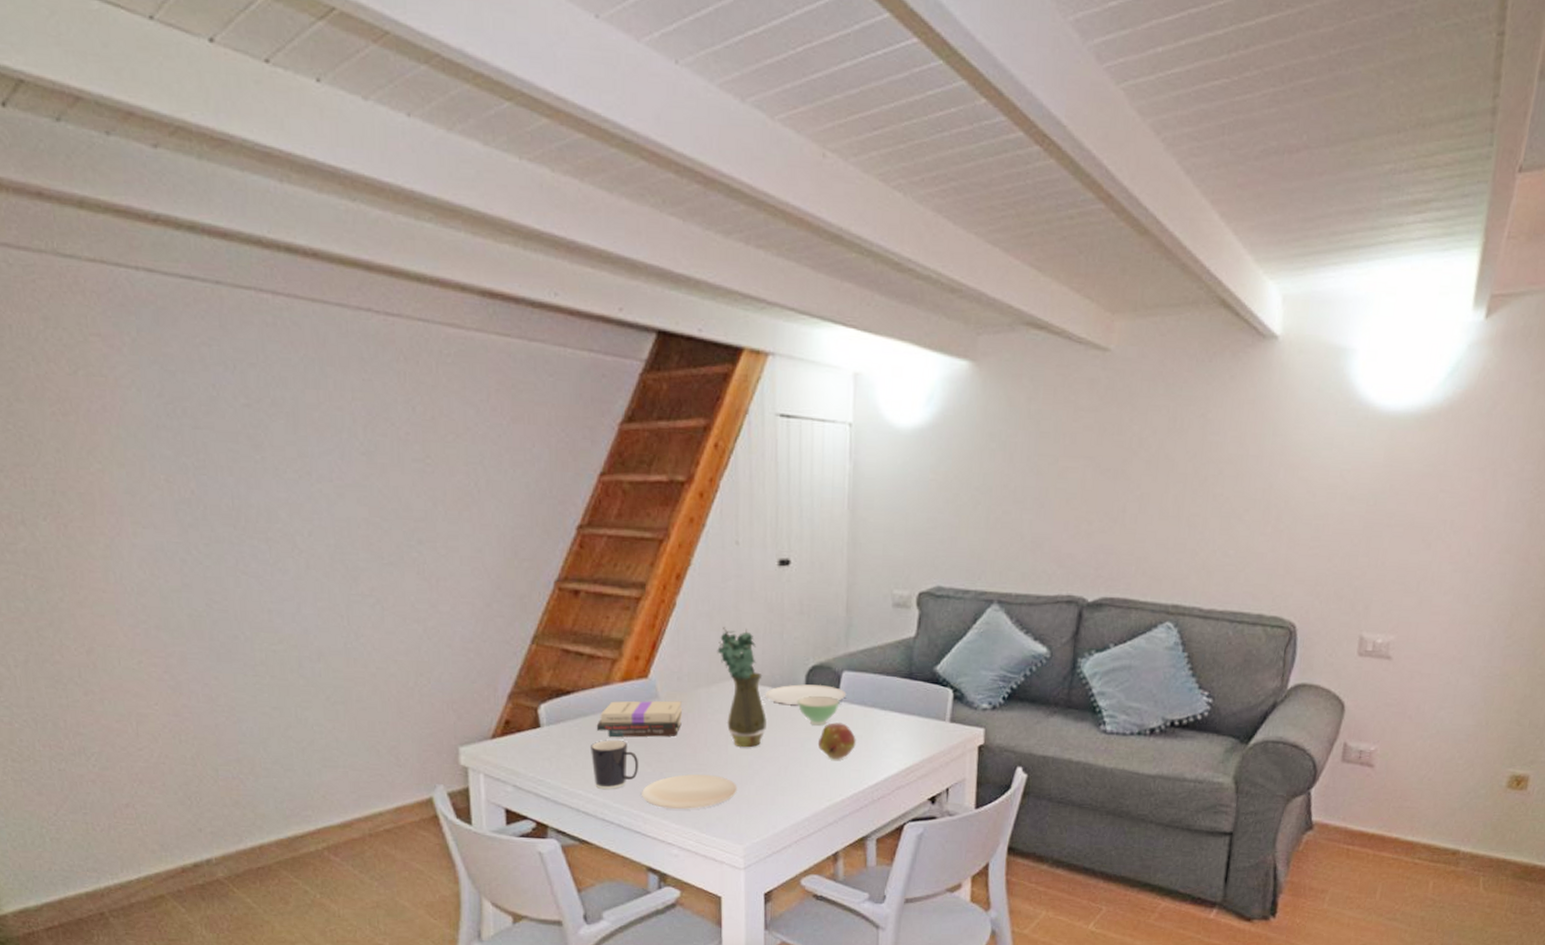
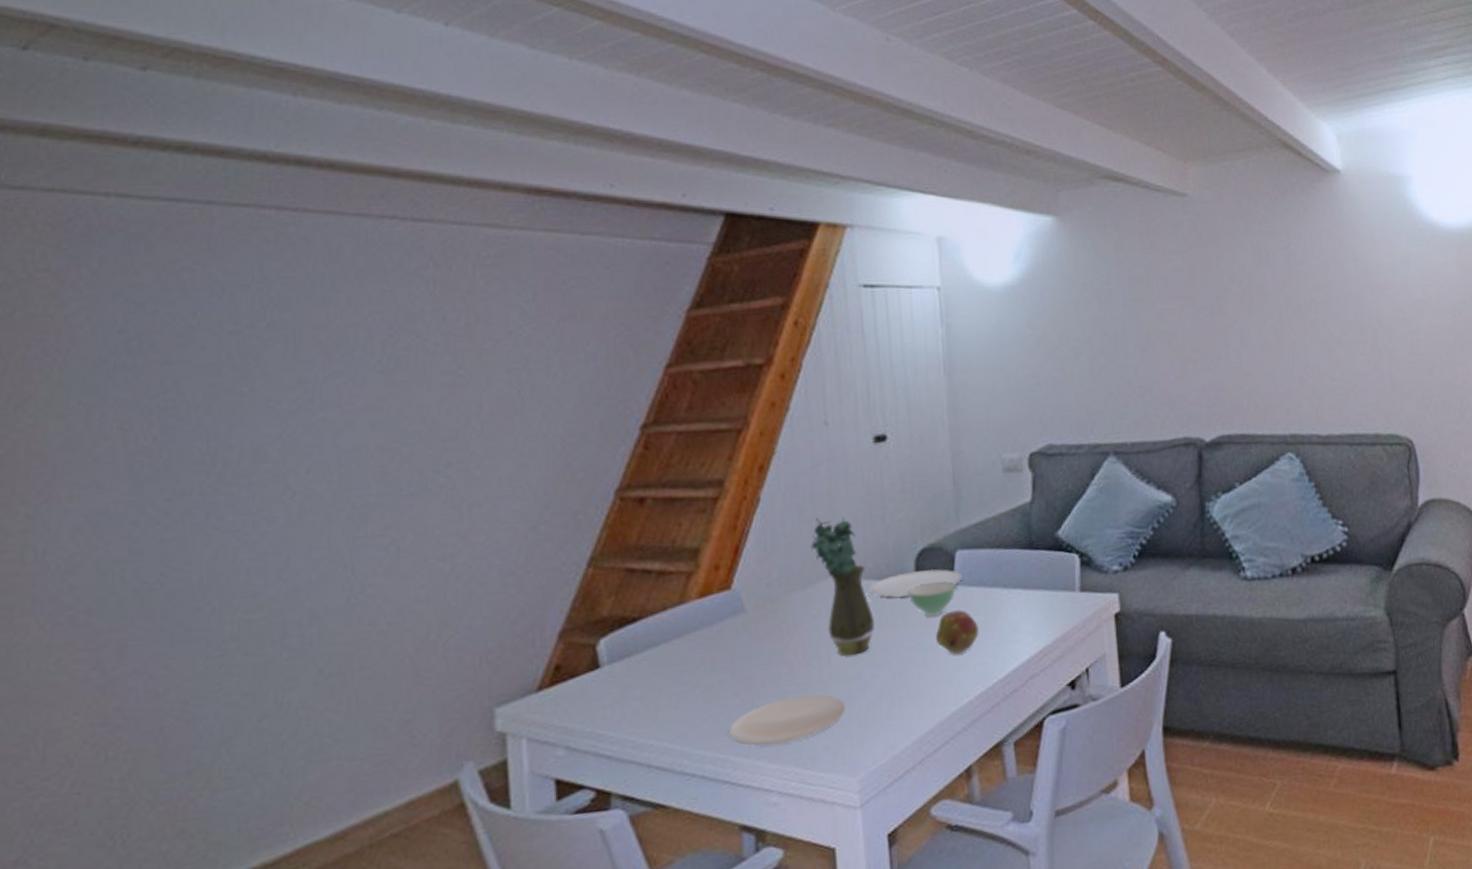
mug: present [590,739,639,790] -> none [662,668,725,735]
books: present [596,700,683,738] -> none [670,611,775,668]

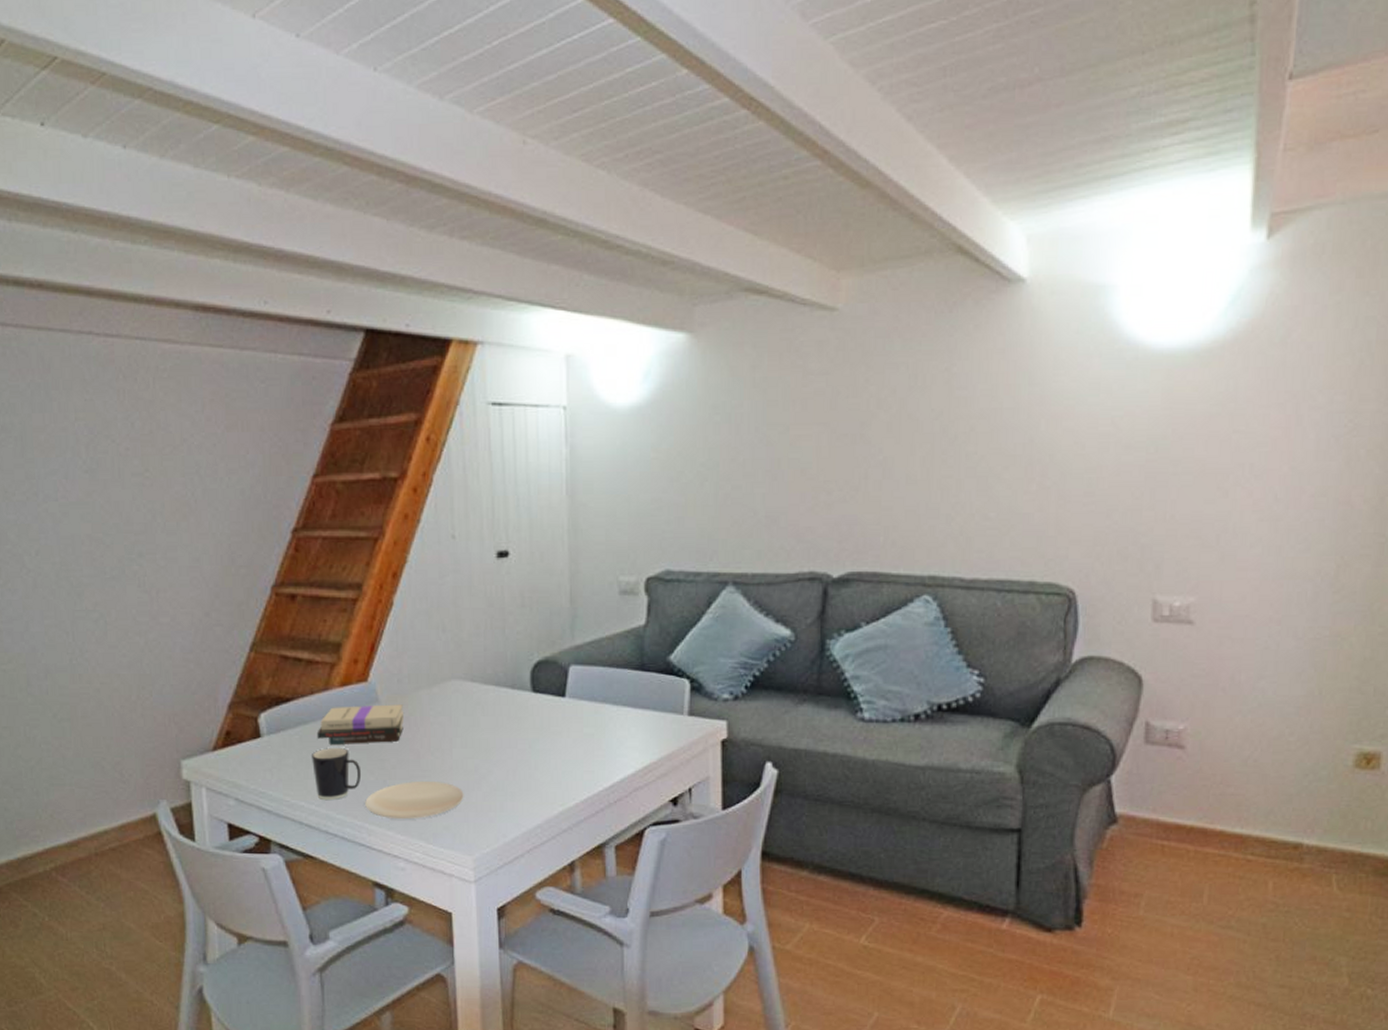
mug: none [662,668,725,735] -> present [311,747,362,801]
books: none [670,611,775,668] -> present [316,704,405,745]
vase: present [811,517,875,657] -> none [437,624,493,751]
plate: present [869,569,963,598] -> none [488,681,575,704]
bowl: present [907,581,957,618] -> none [523,692,569,725]
fruit: present [935,609,979,655] -> none [546,721,588,761]

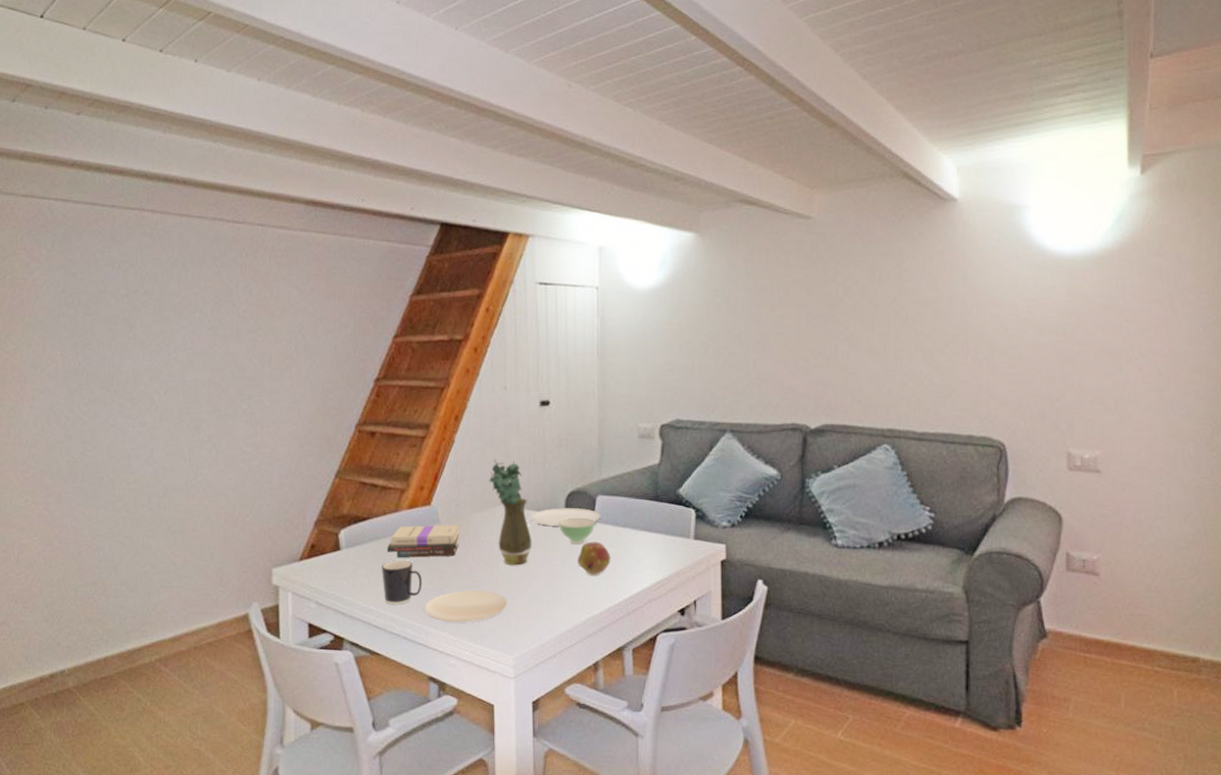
vase: none [437,624,493,751] -> present [489,459,533,566]
plate: none [488,681,575,704] -> present [530,508,601,527]
bowl: none [523,692,569,725] -> present [558,517,597,545]
fruit: none [546,721,588,761] -> present [577,541,611,576]

